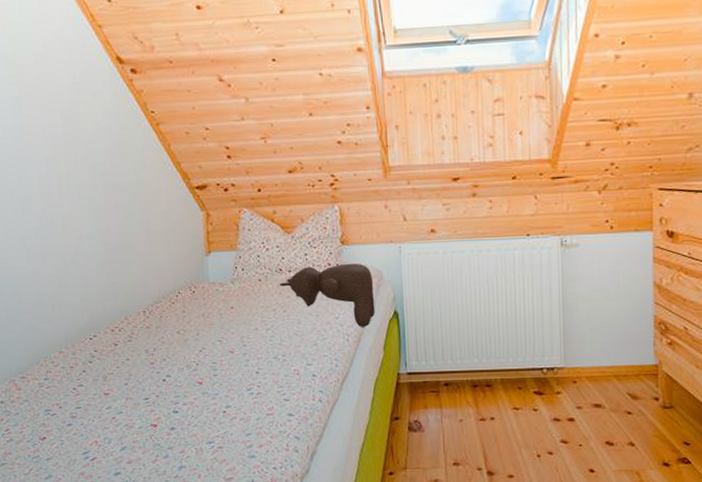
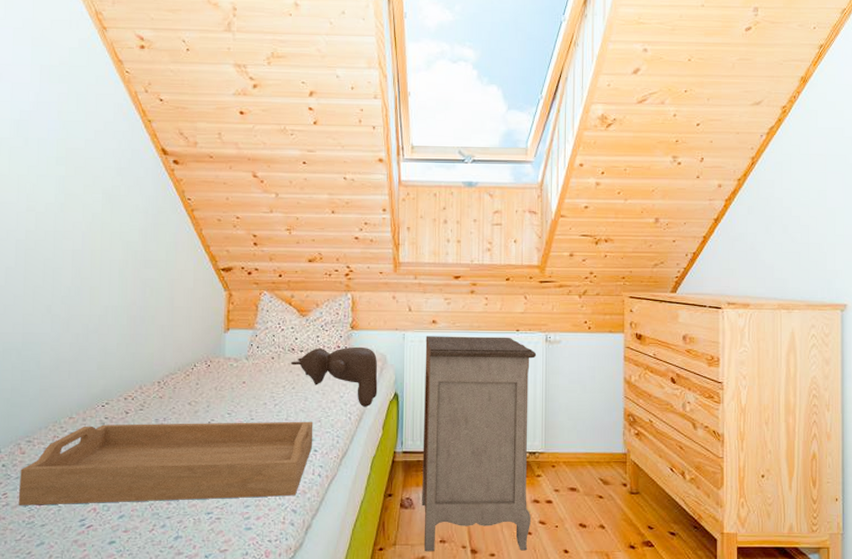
serving tray: none [19,345,310,440] -> present [18,421,313,505]
nightstand: none [424,243,551,475] -> present [422,336,537,552]

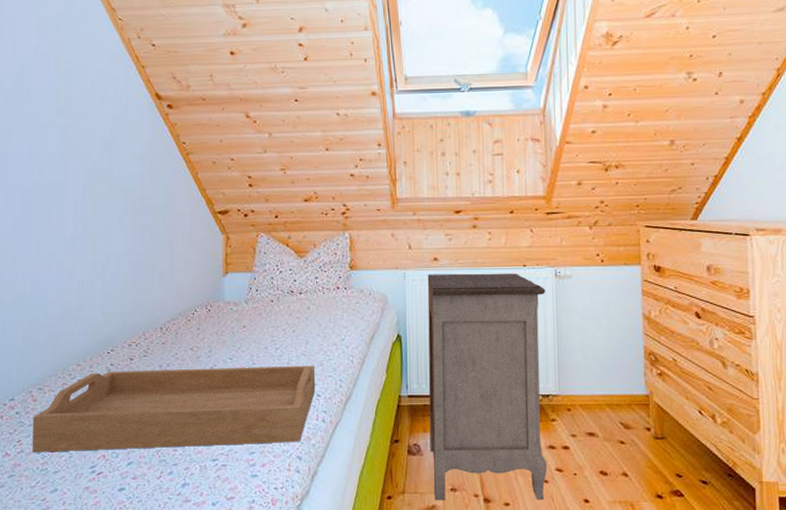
teddy bear: present [290,346,378,407] -> none [290,287,380,349]

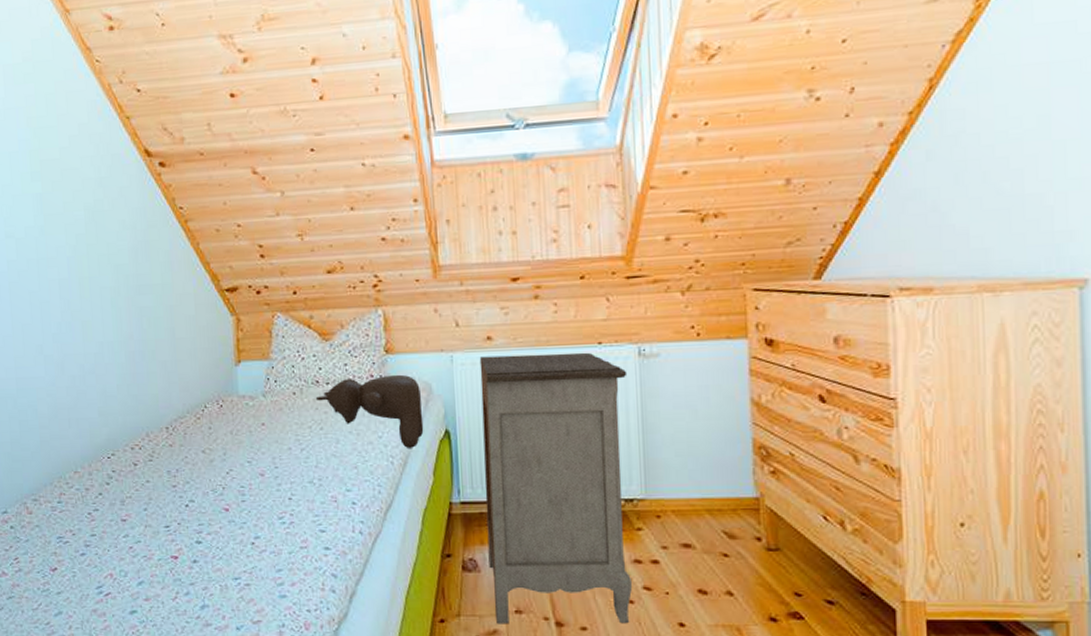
serving tray: present [32,365,316,452] -> none [29,468,350,571]
teddy bear: none [290,287,380,349] -> present [315,374,424,448]

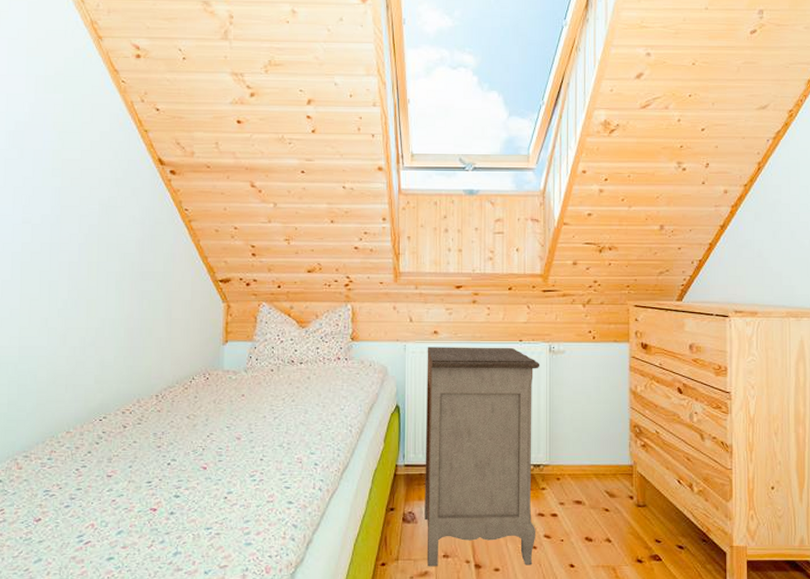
teddy bear: present [315,374,424,448] -> none [290,358,379,419]

